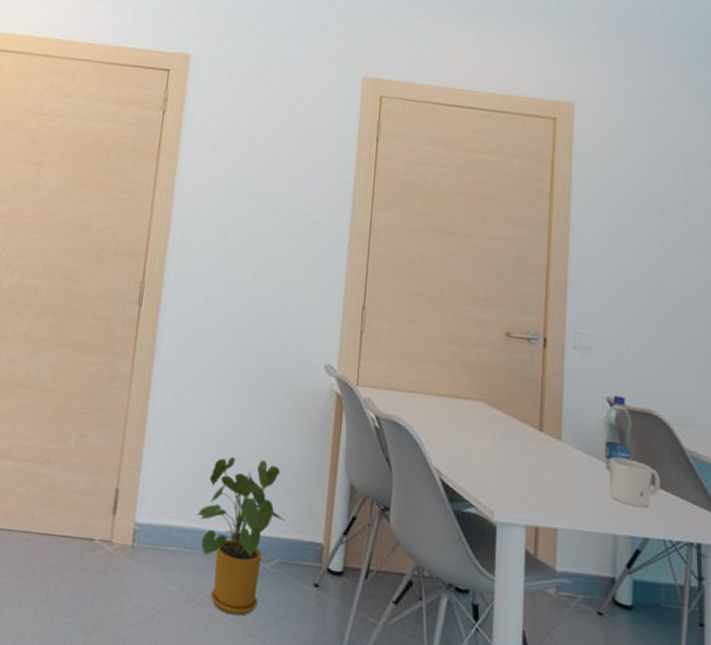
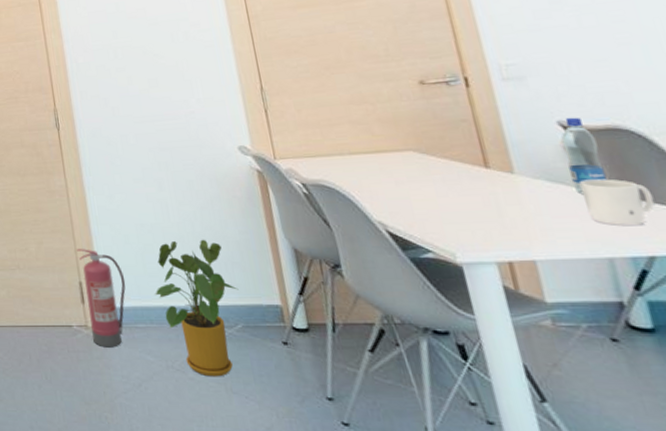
fire extinguisher: none [114,450,169,571] -> present [77,249,126,348]

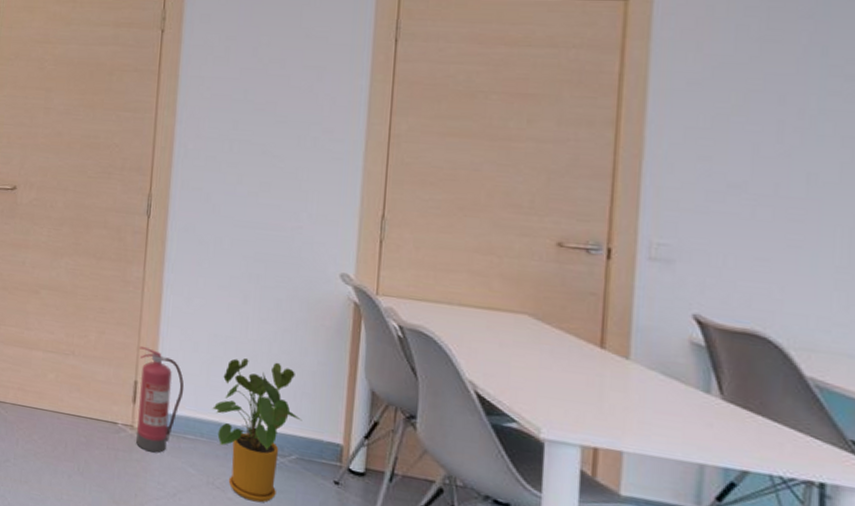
bottle: present [561,117,607,194] -> none [687,312,728,394]
mug: present [579,179,655,227] -> none [694,380,768,438]

